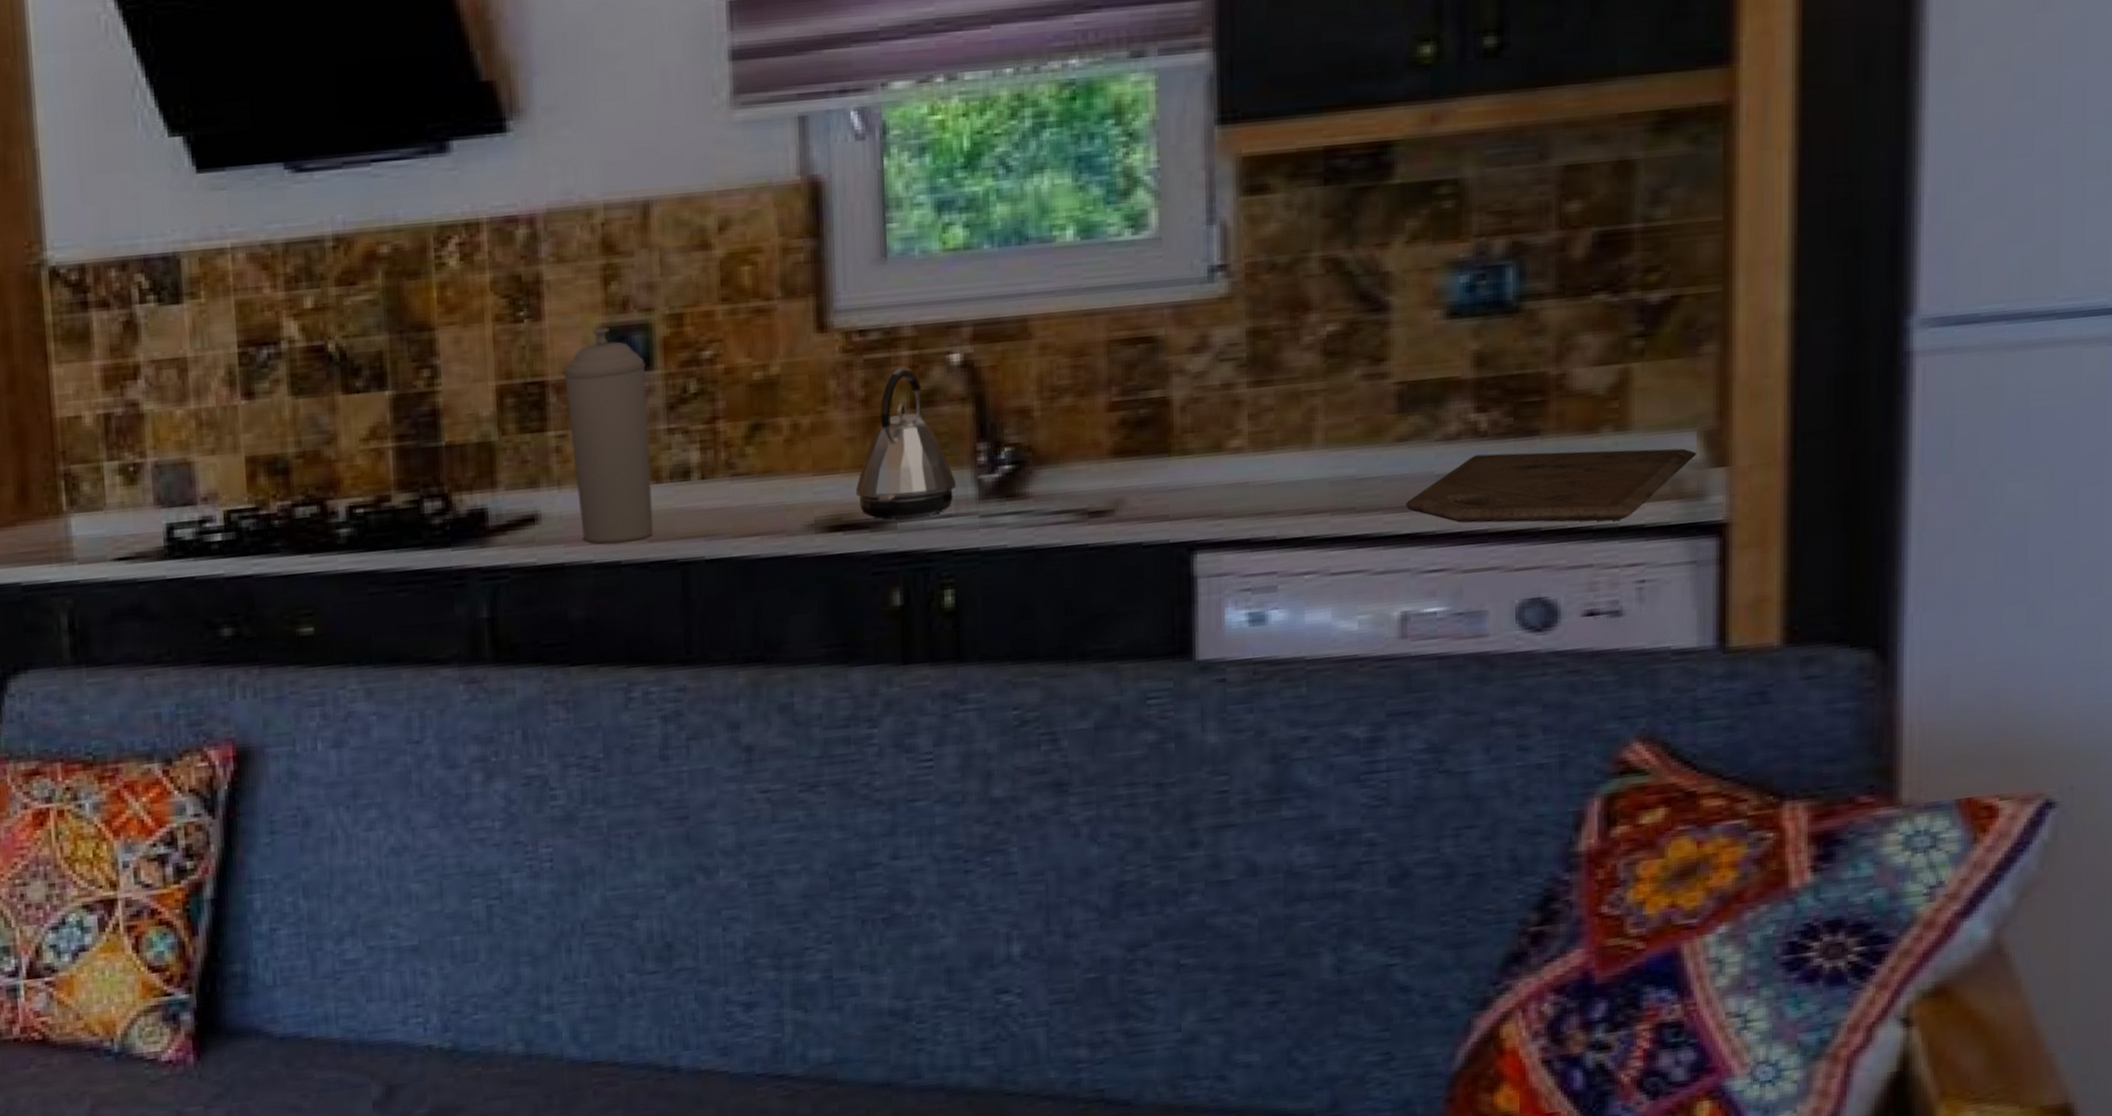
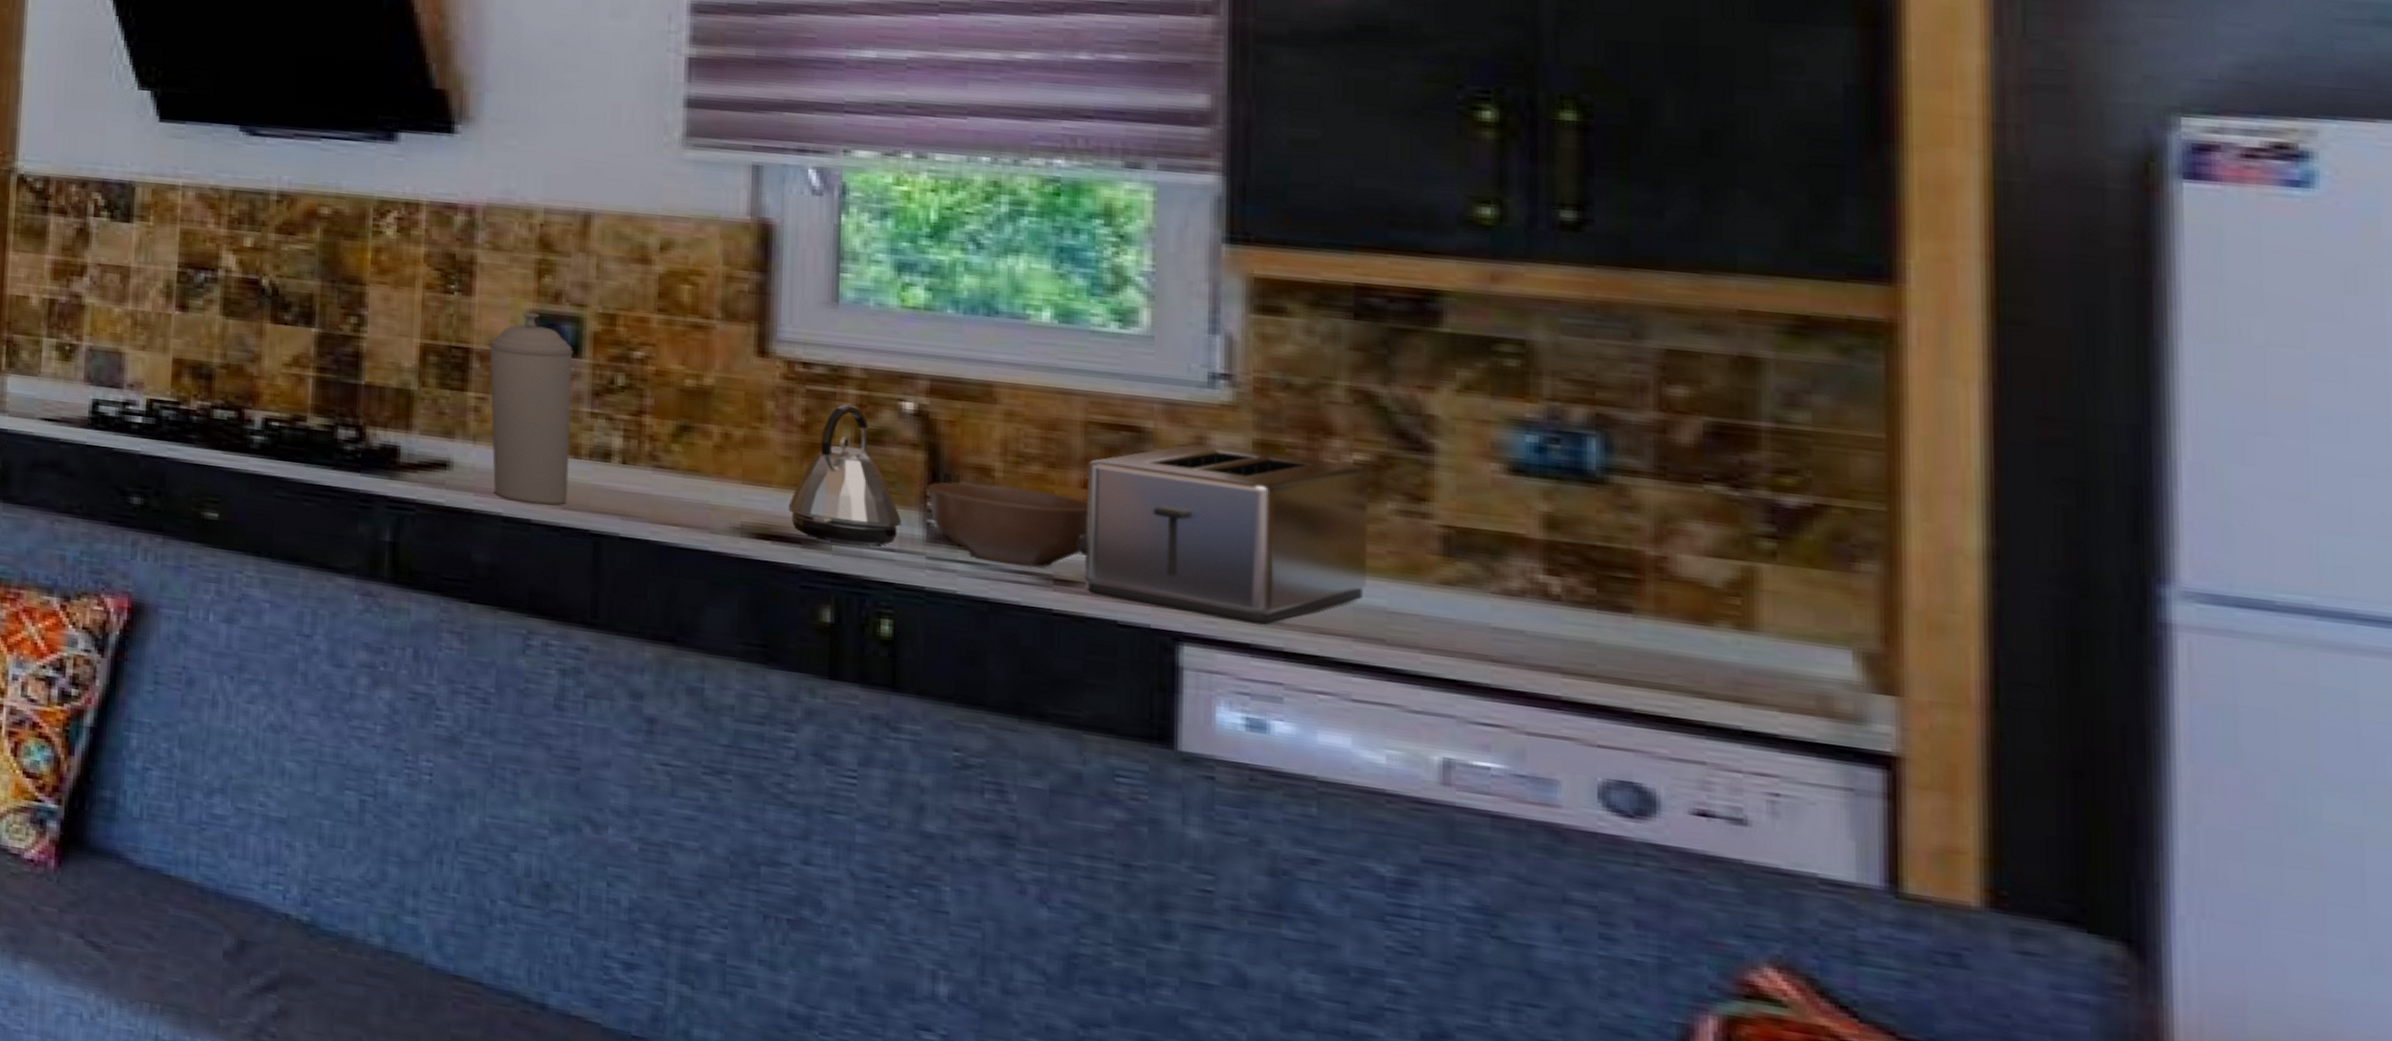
bowl: none [976,422,1114,507] -> present [927,482,1088,567]
toaster: none [1107,336,1340,521] -> present [1079,443,1368,626]
cutting board: present [1406,448,1697,524] -> none [1452,617,1853,724]

